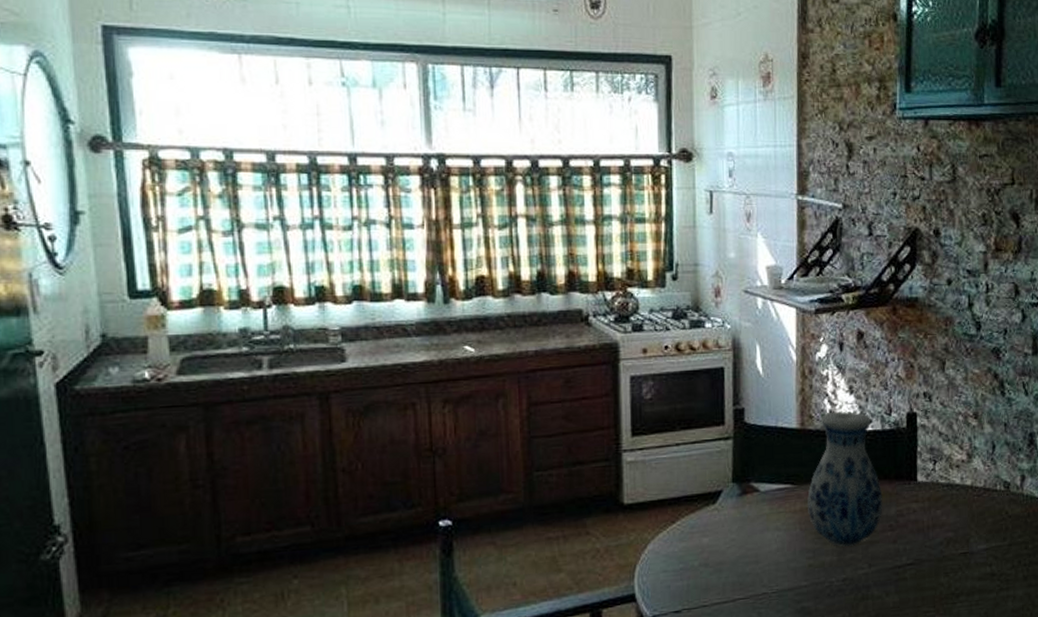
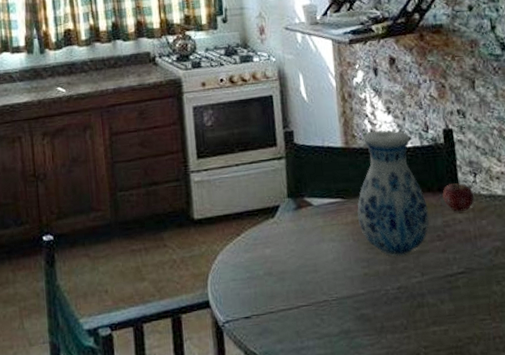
apple: none [898,468,932,501] -> present [442,181,475,212]

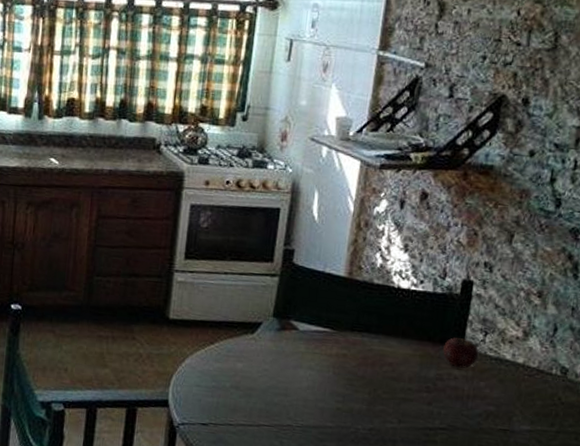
vase: present [357,130,430,257] -> none [343,266,424,399]

